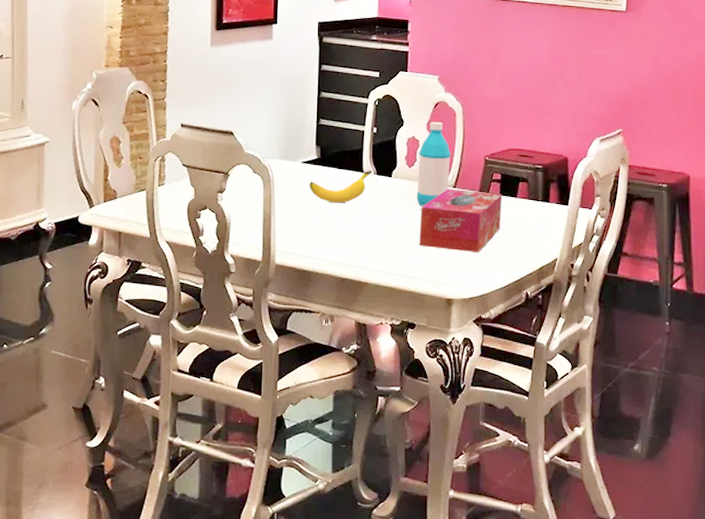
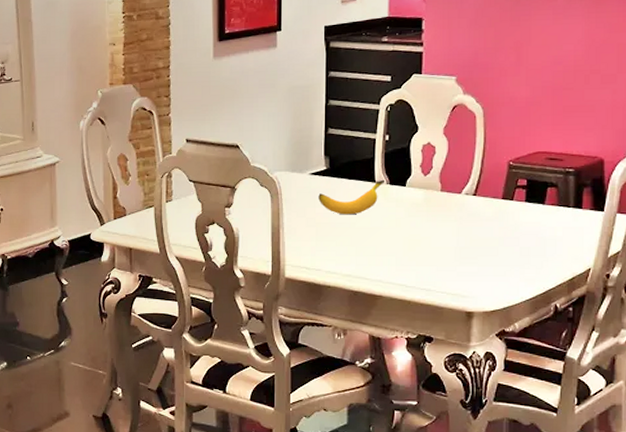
water bottle: present [416,121,451,206] -> none [433,125,470,216]
tissue box: present [419,188,503,252] -> none [436,196,529,263]

